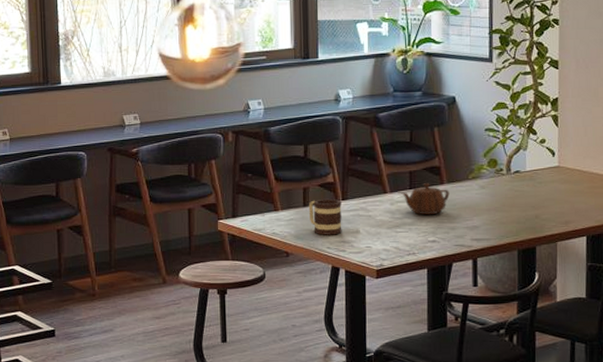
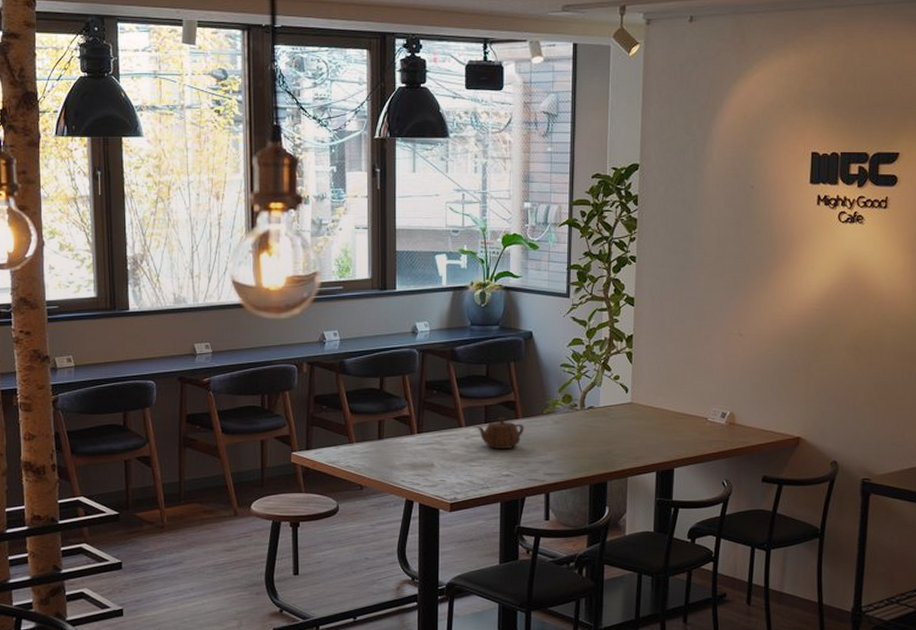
mug: present [308,198,342,235] -> none [383,432,417,469]

